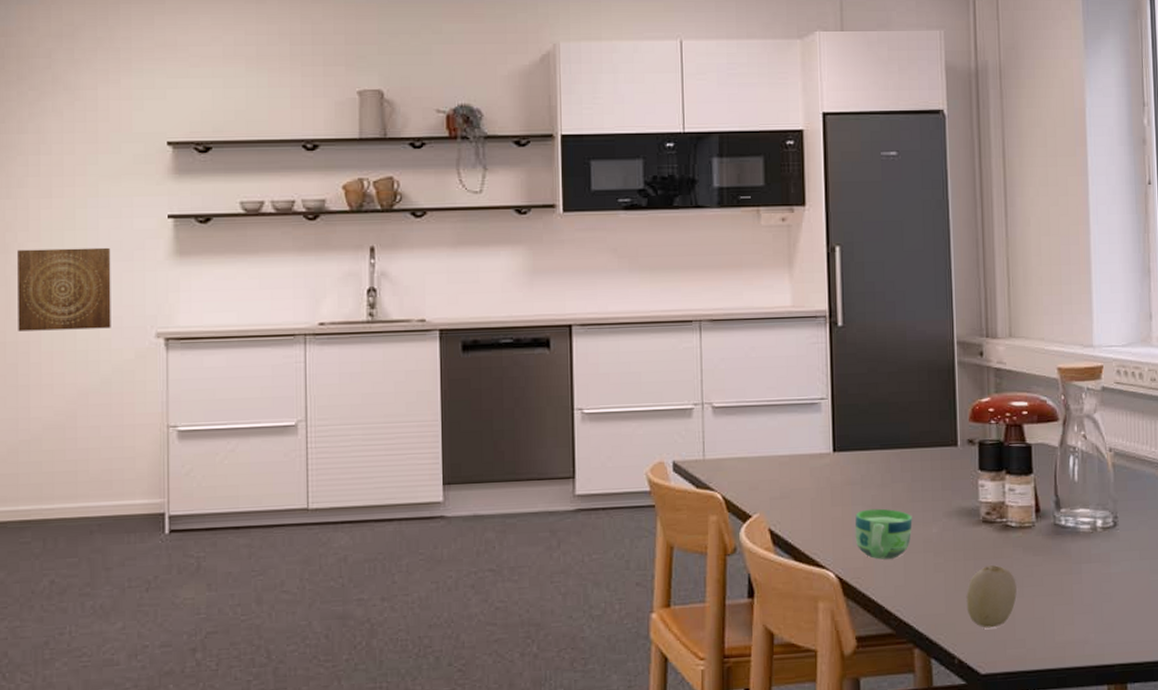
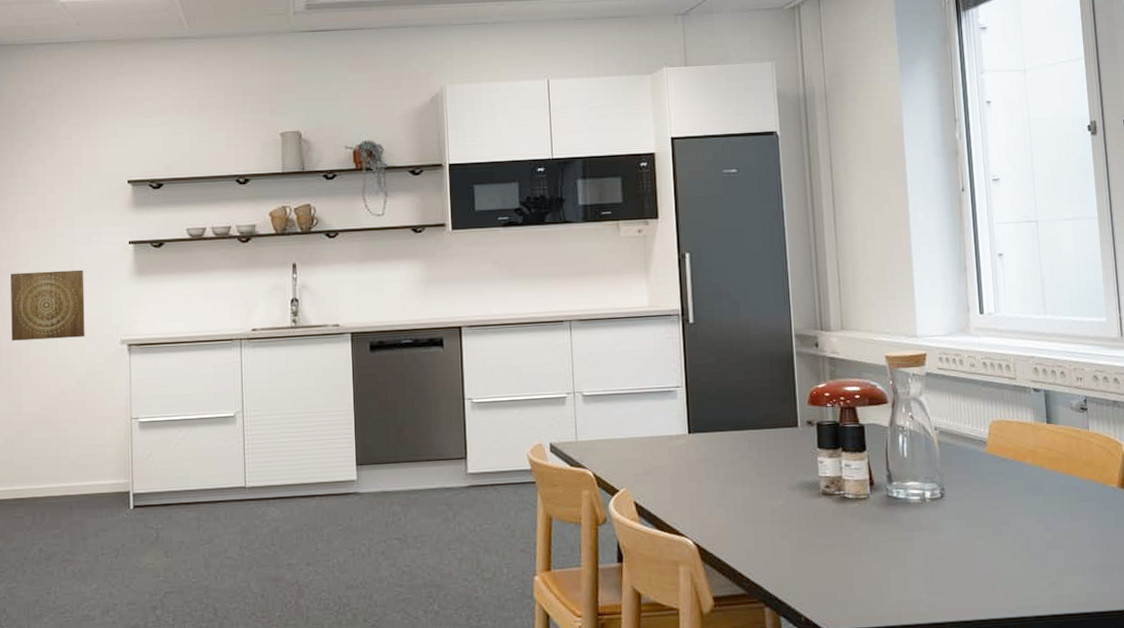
cup: present [854,508,913,560] -> none [709,483,760,528]
fruit: present [966,564,1017,628] -> none [810,532,855,590]

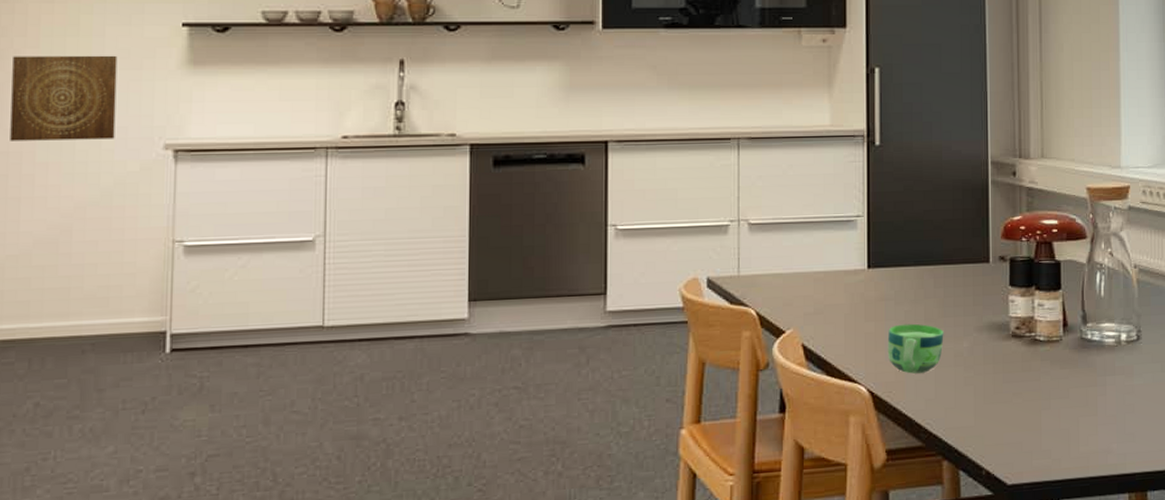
cup: none [709,483,760,528] -> present [887,323,944,374]

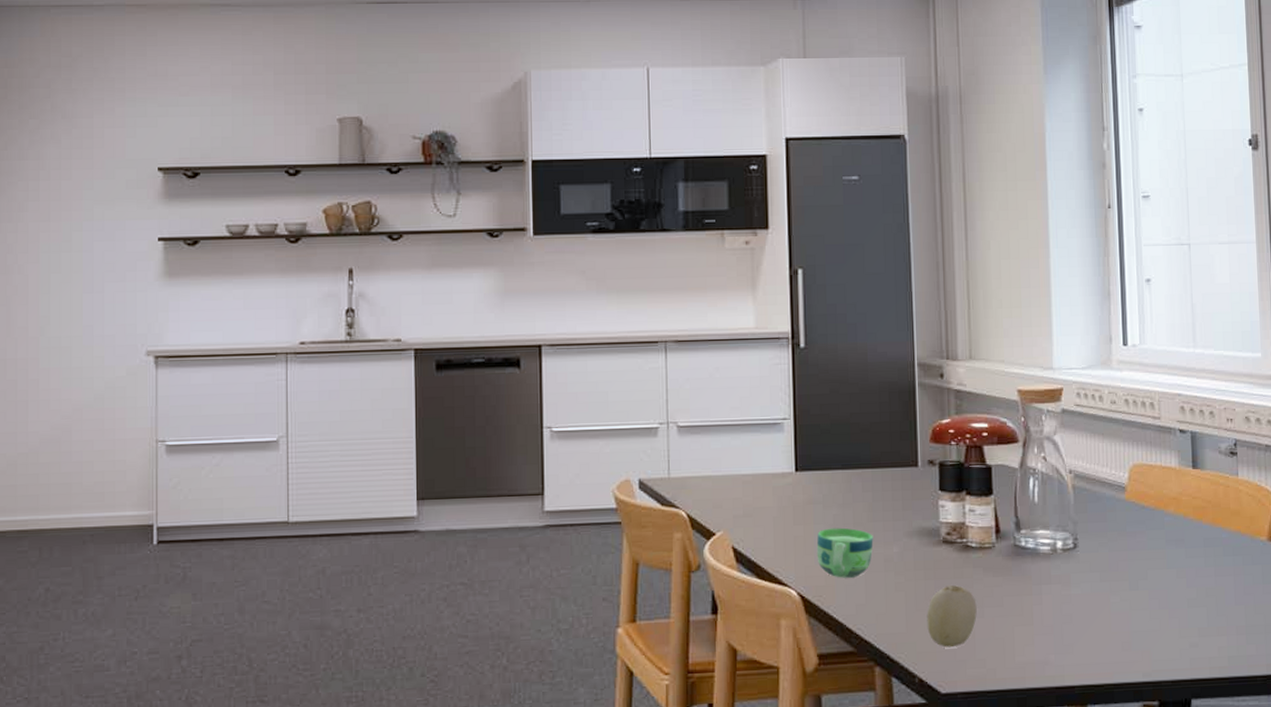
wall art: present [10,55,118,141] -> none [18,269,104,349]
fruit: none [995,378,1044,440] -> present [926,584,977,648]

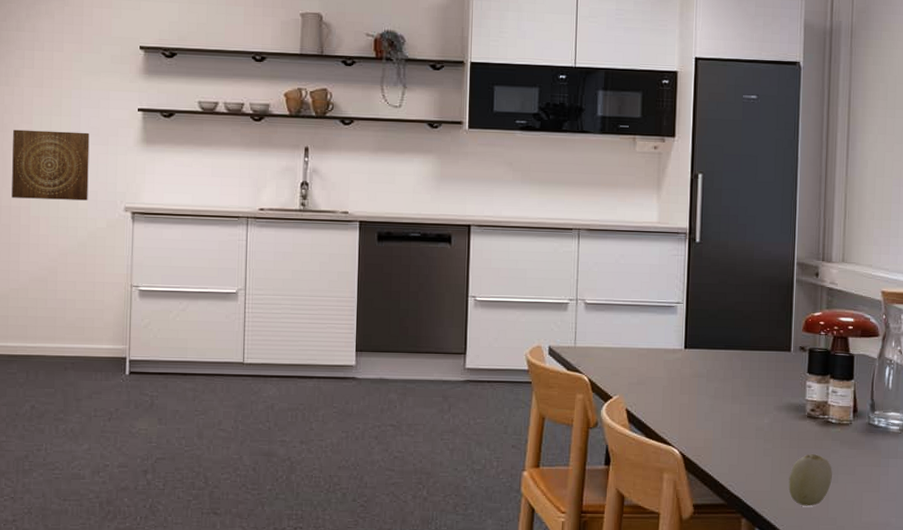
wall art: none [18,269,104,349] -> present [12,129,90,201]
cup: present [816,527,874,578] -> none [698,399,748,442]

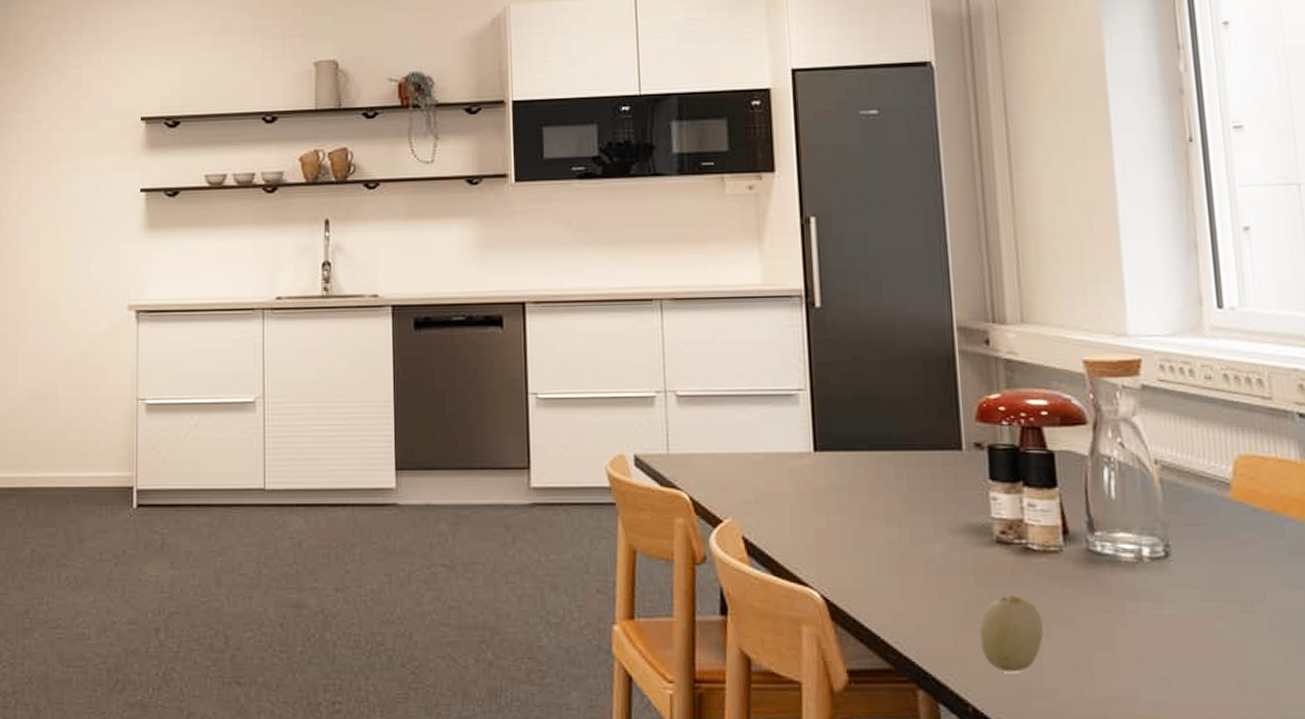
wall art: present [12,129,90,201] -> none [9,221,90,302]

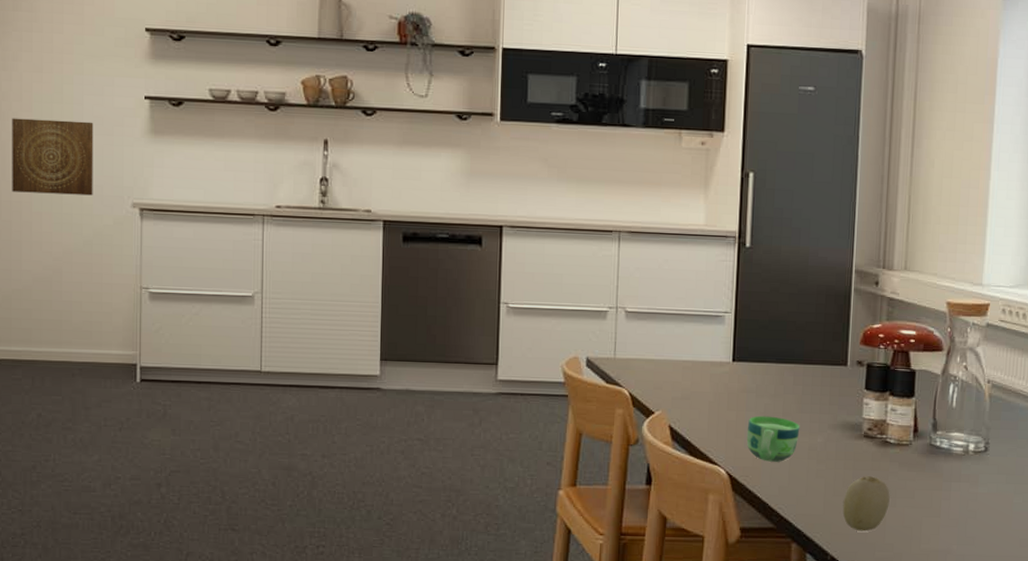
wall art: none [9,221,90,302] -> present [12,118,94,196]
cup: none [841,519,911,580] -> present [746,415,800,462]

